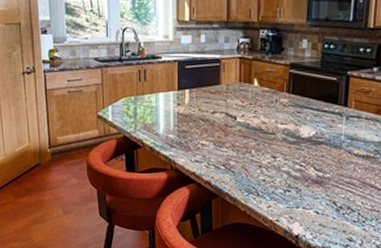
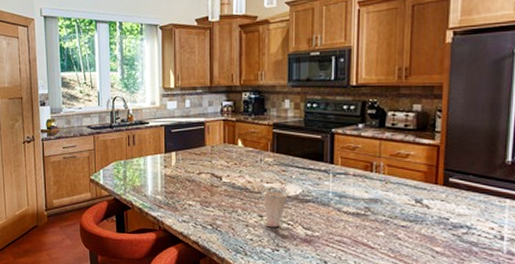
cup: none [277,132,301,169] -> present [263,191,287,228]

